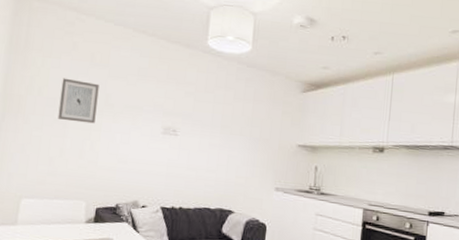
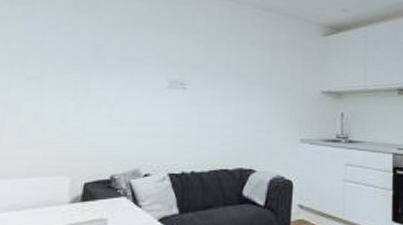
wall art: present [57,78,99,124] -> none [31,28,87,81]

